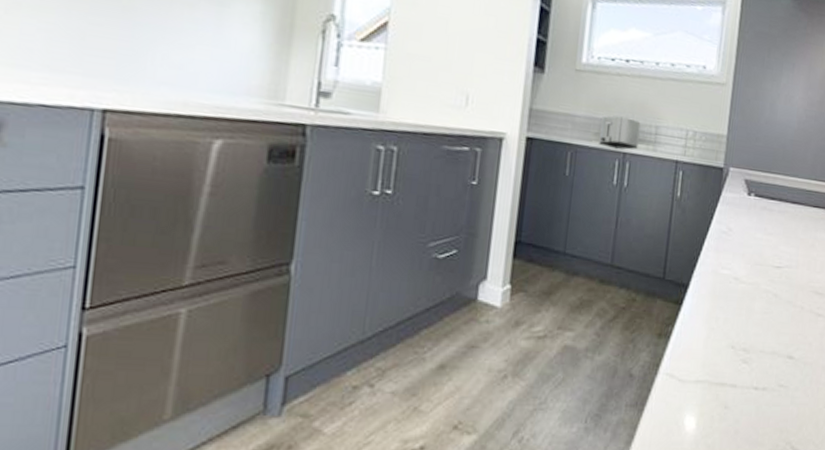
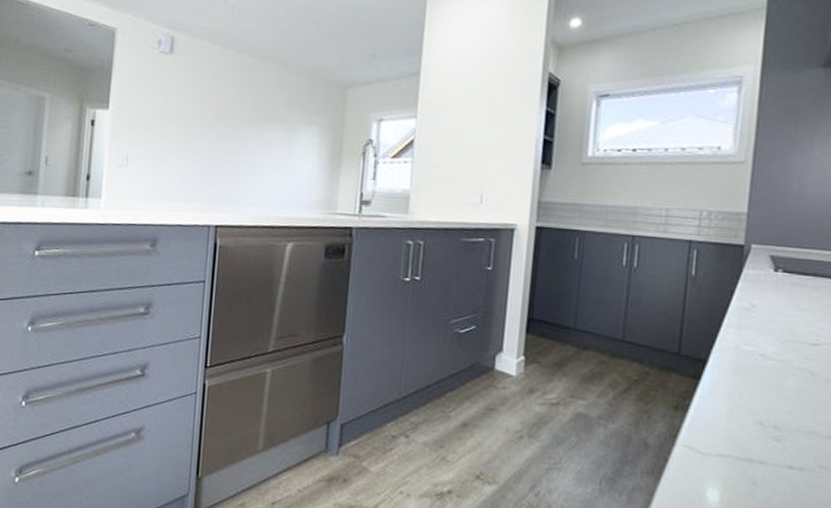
toaster: present [598,115,641,150] -> none [606,202,650,233]

